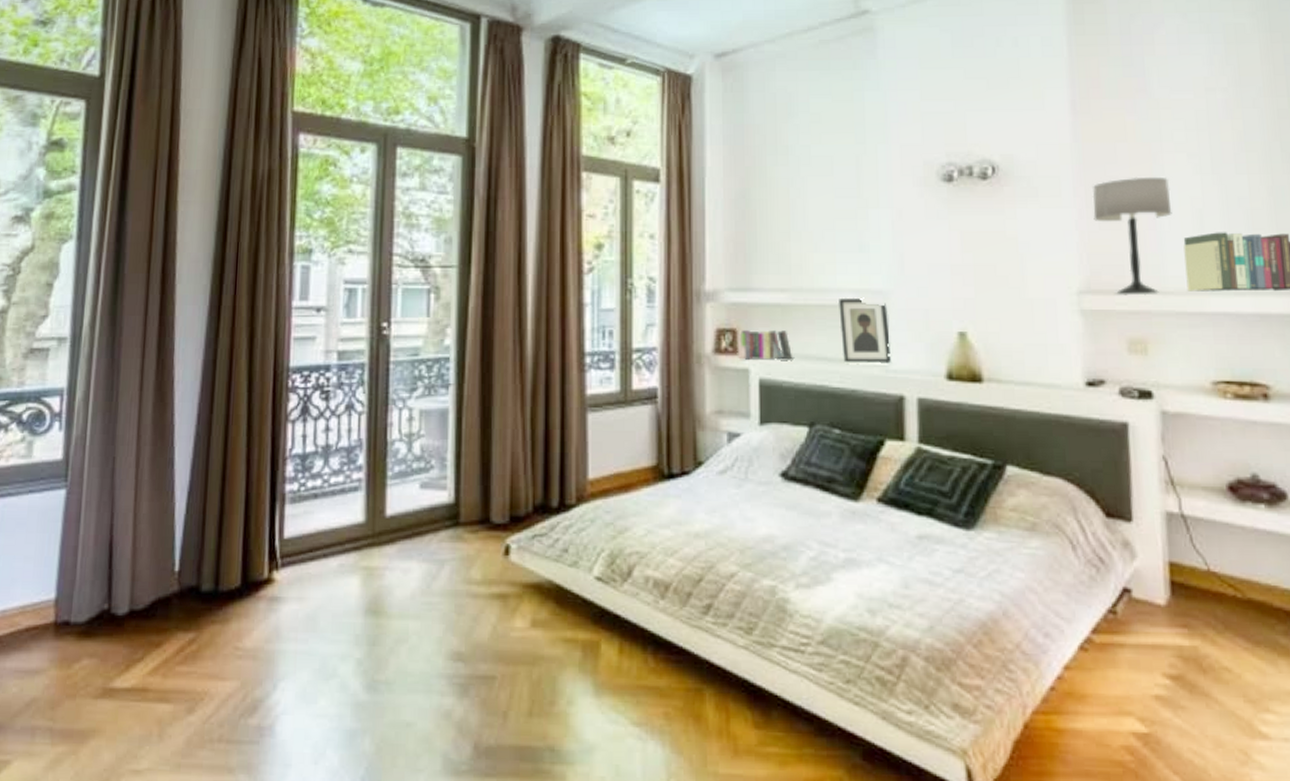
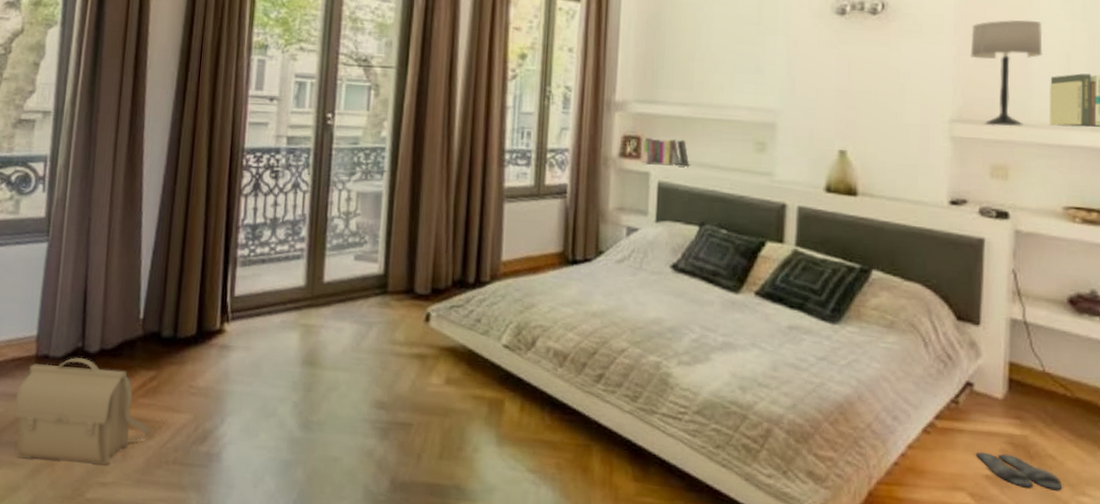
backpack: none [30,621,191,749] -> present [14,357,151,465]
picture frame: present [839,299,891,364] -> none [733,115,777,174]
slippers: none [1141,668,1242,709] -> present [975,451,1062,491]

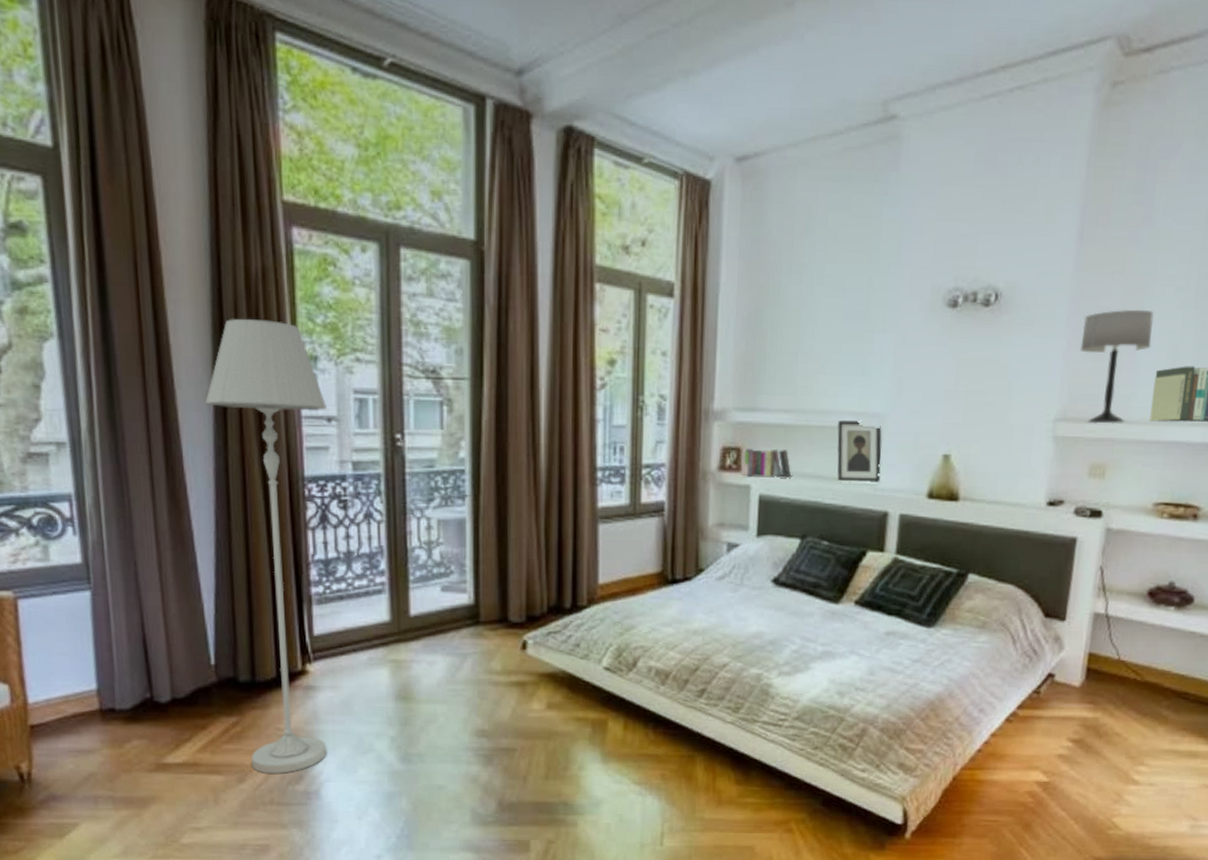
backpack: present [14,357,151,465] -> none [85,708,241,812]
floor lamp: none [161,13,271,433] -> present [205,319,327,774]
picture frame: none [733,115,777,174] -> present [837,420,881,482]
slippers: present [975,451,1062,491] -> none [1051,734,1124,763]

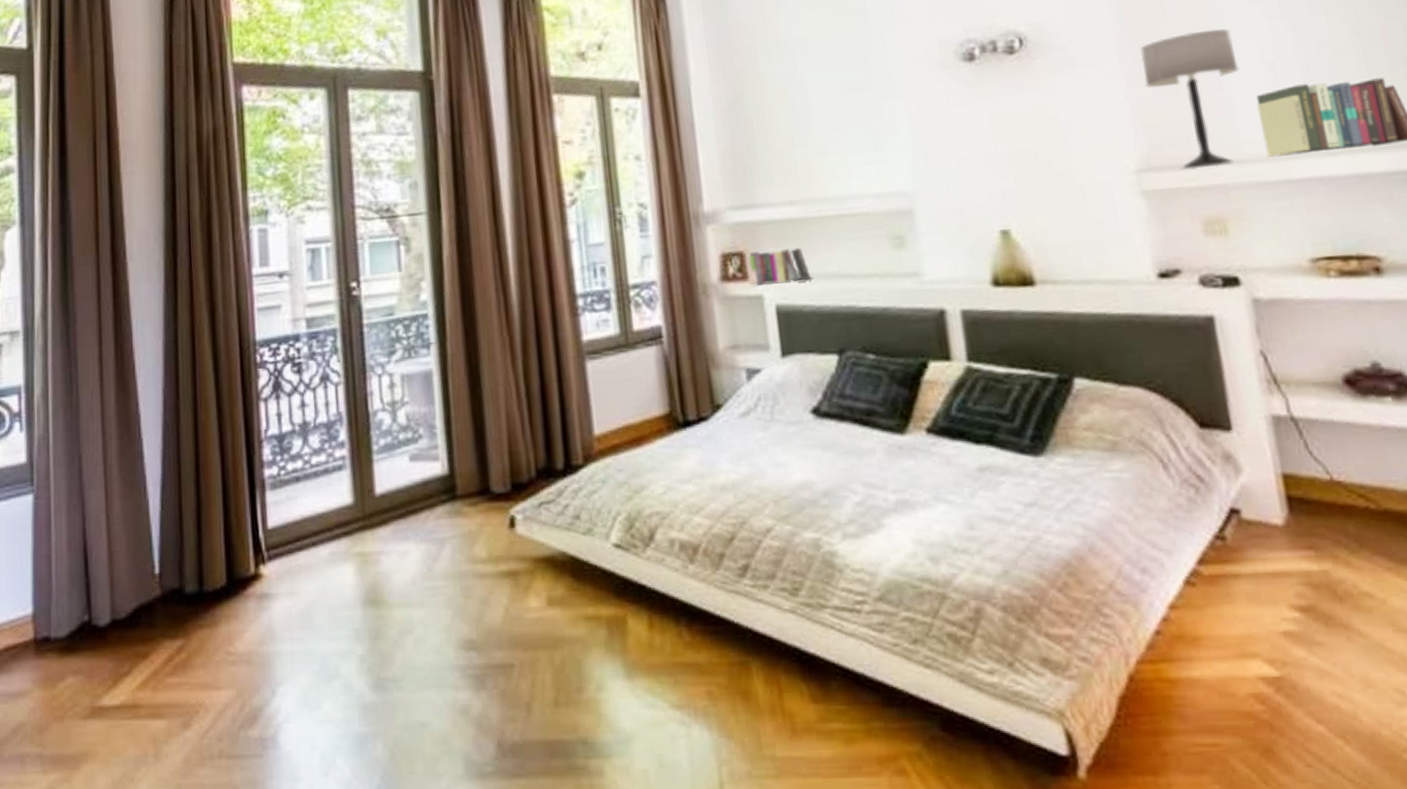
floor lamp: present [205,319,327,774] -> none [156,179,285,715]
picture frame: present [837,420,881,482] -> none [857,204,925,277]

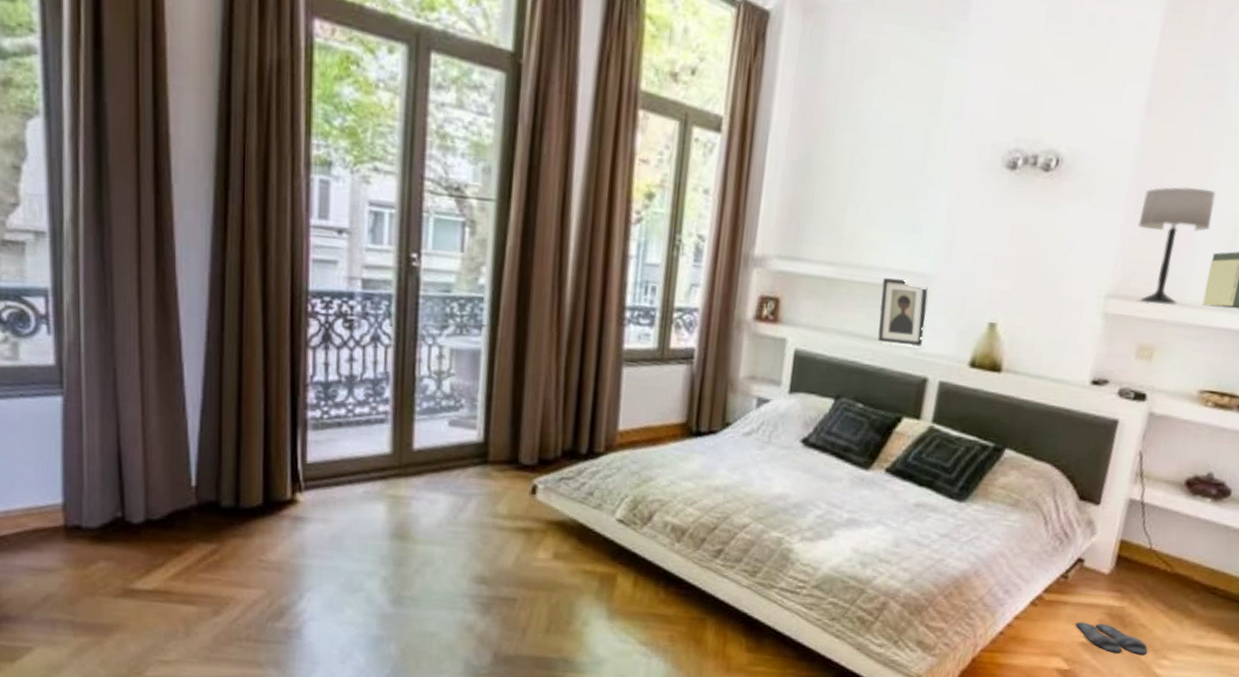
books: present [746,248,811,286] -> none [777,300,830,334]
picture frame: none [857,204,925,277] -> present [877,278,928,345]
slippers: none [1262,598,1392,642] -> present [1075,621,1148,655]

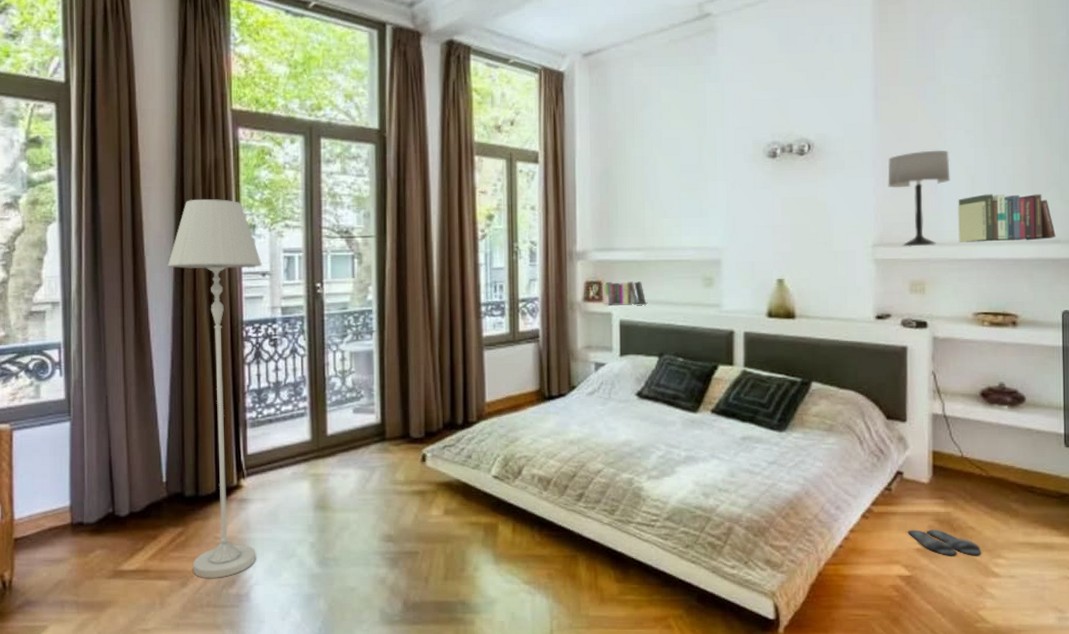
floor lamp: none [205,112,338,609] -> present [167,199,262,578]
books: none [777,300,830,334] -> present [602,281,646,306]
picture frame: present [877,278,928,345] -> none [683,255,724,306]

